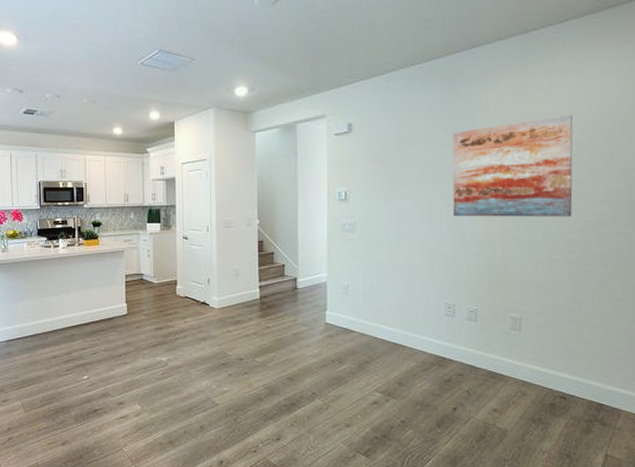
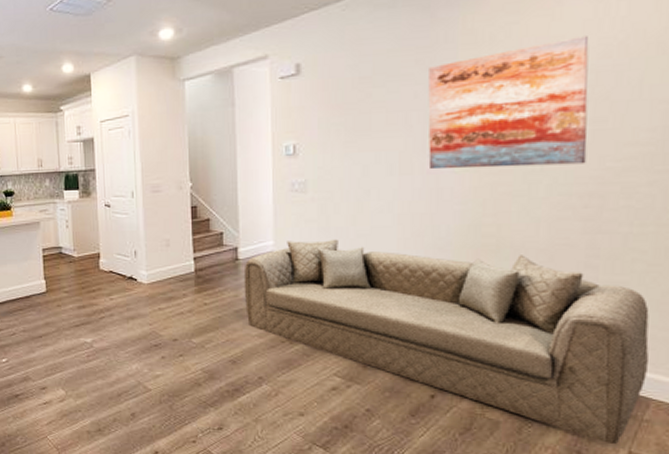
sofa: none [301,272,619,449] -> present [244,239,650,445]

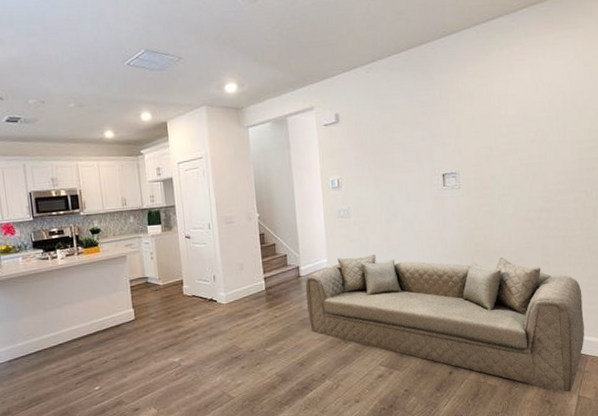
wall art: present [428,36,589,170] -> none [431,96,536,196]

